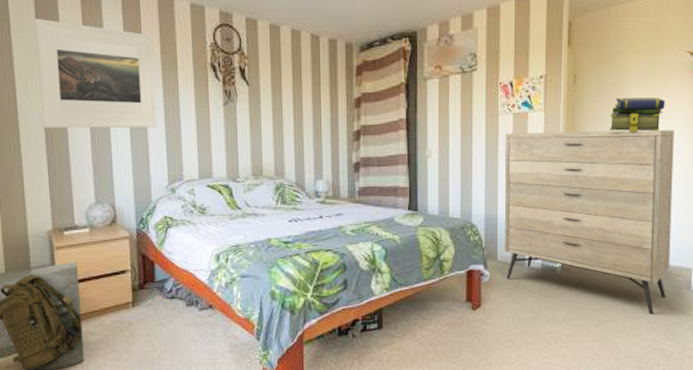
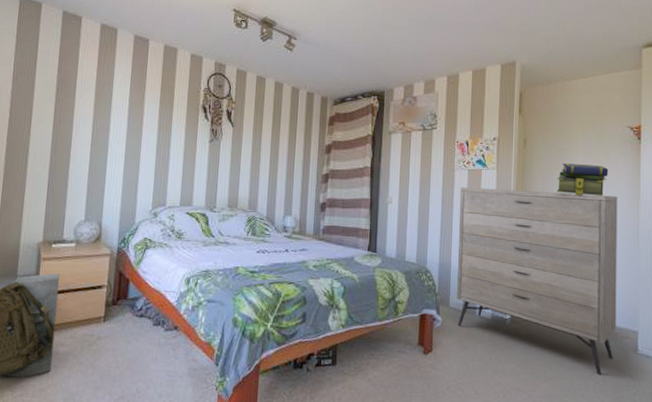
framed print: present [35,18,157,129] -> none [49,56,156,158]

